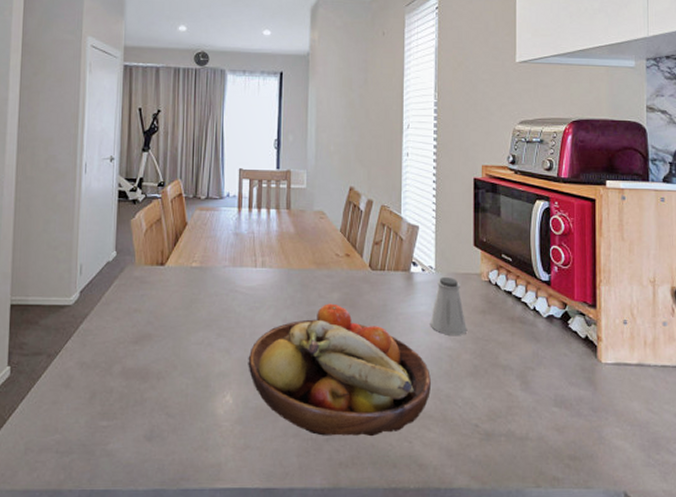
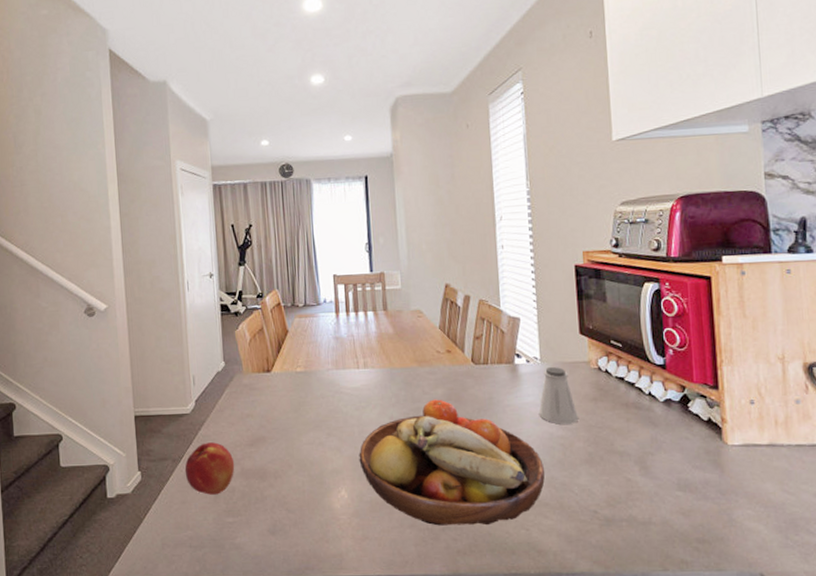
peach: none [60,338,116,395] -> present [184,442,235,495]

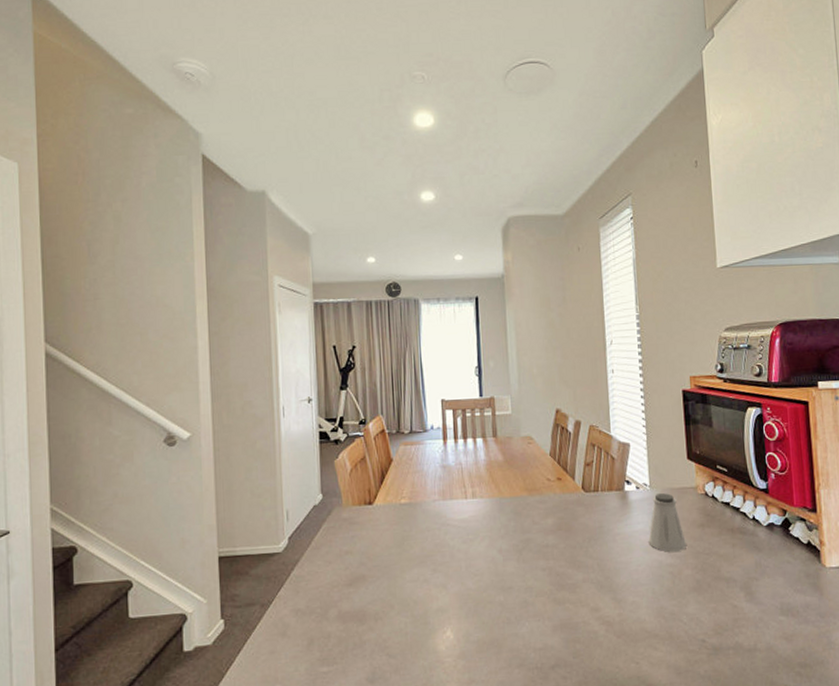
peach: present [184,442,235,495] -> none [274,583,331,643]
fruit bowl: present [359,399,545,526] -> none [466,529,655,664]

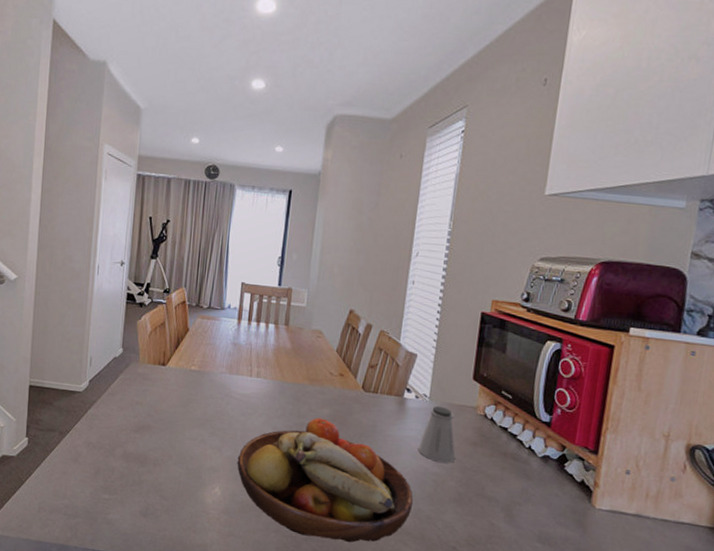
fruit bowl: none [466,529,655,664] -> present [237,417,414,543]

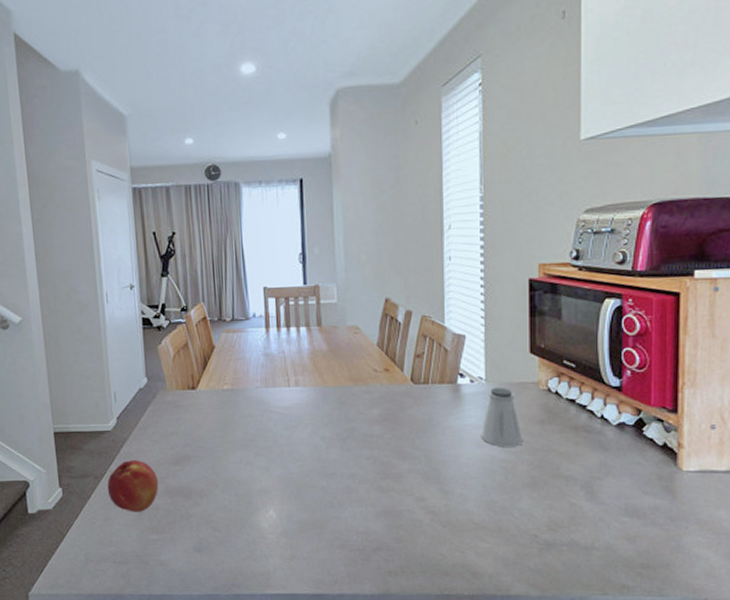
peach: none [69,421,118,471] -> present [107,460,159,512]
fruit bowl: present [237,417,414,543] -> none [288,419,485,547]

